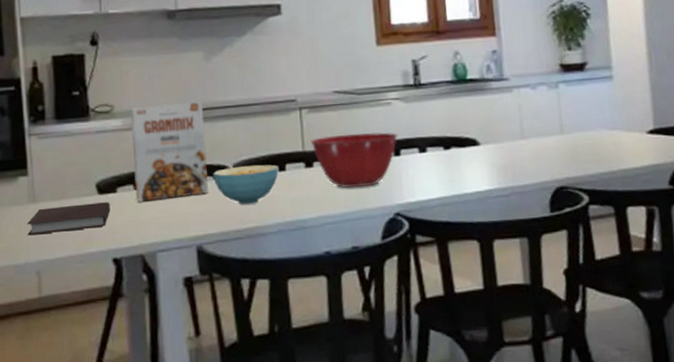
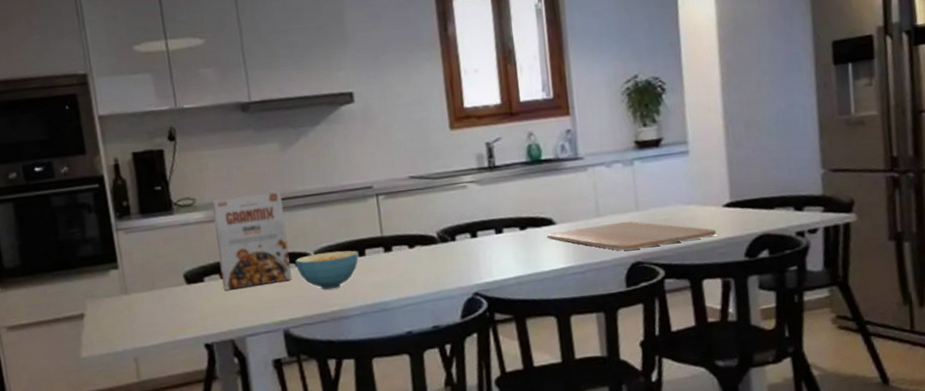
notebook: present [27,202,110,236] -> none [121,291,199,325]
mixing bowl: present [310,132,398,188] -> none [388,215,474,270]
chopping board: none [471,144,641,174] -> present [547,221,717,251]

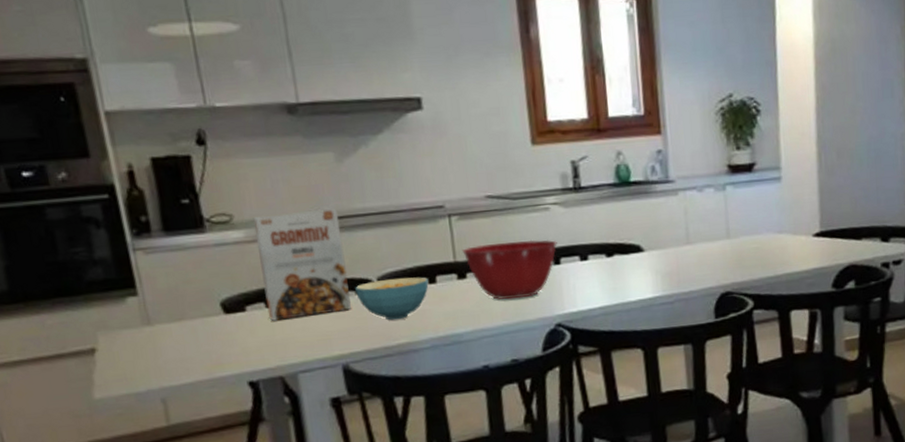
mixing bowl: none [388,215,474,270] -> present [462,239,557,300]
chopping board: present [547,221,717,251] -> none [635,249,806,280]

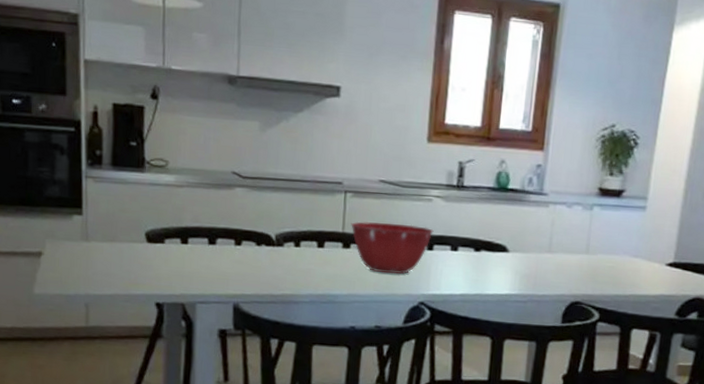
cereal box: present [253,208,351,321] -> none [181,166,254,258]
cereal bowl: present [355,277,429,320] -> none [256,237,318,273]

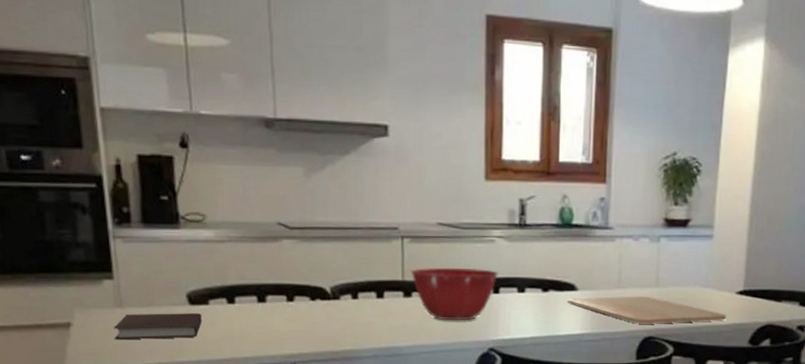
notebook: none [79,247,157,273] -> present [114,313,202,340]
chopping board: none [498,259,655,291] -> present [568,296,727,324]

